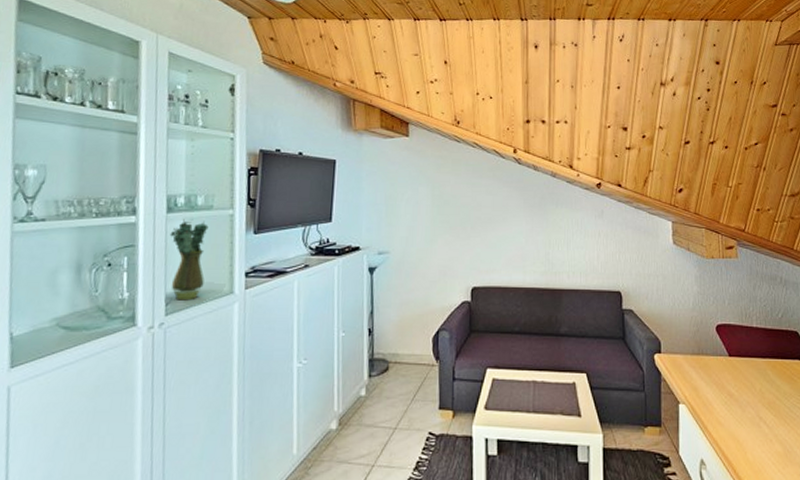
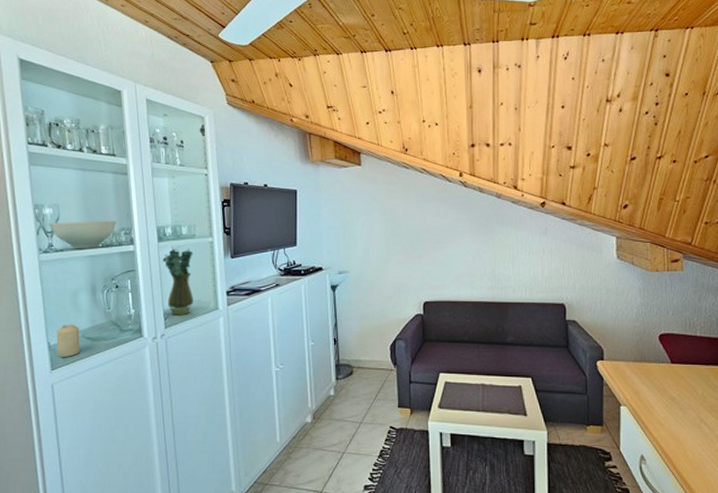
candle: none [20,310,55,352] -> present [56,324,80,358]
bowl: none [29,185,118,219] -> present [48,221,117,249]

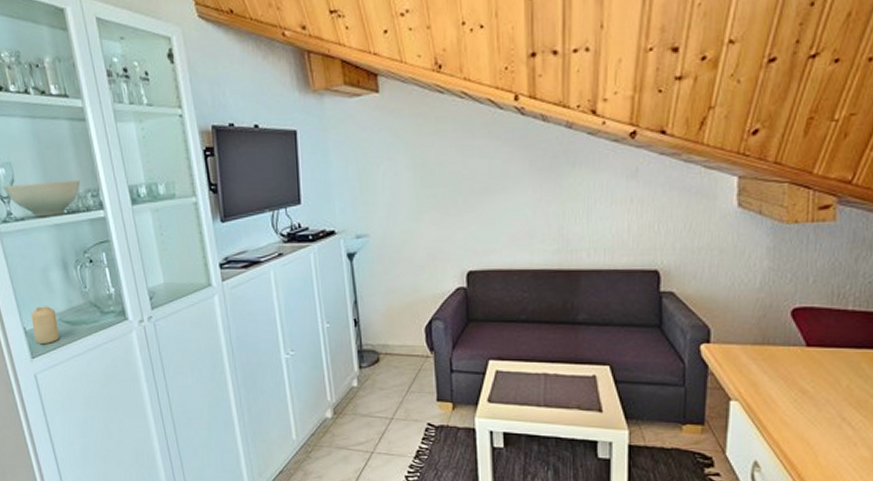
vase: present [162,247,194,316] -> none [139,210,182,294]

